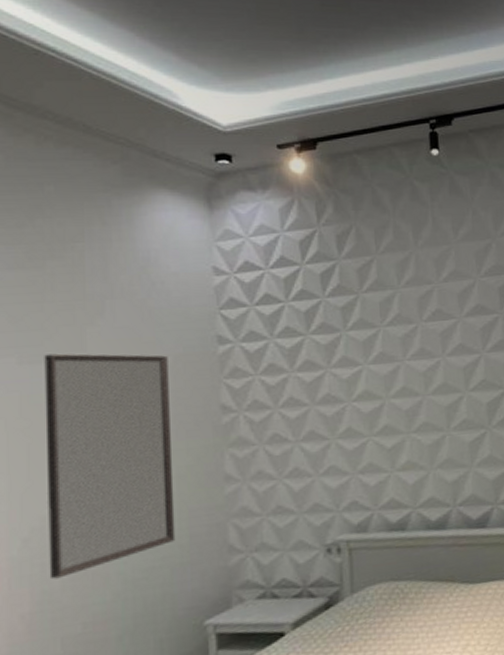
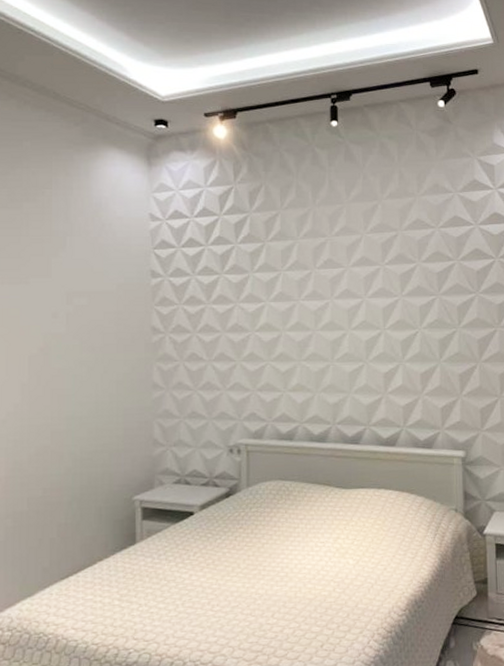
home mirror: present [44,353,176,580] -> none [19,277,114,453]

